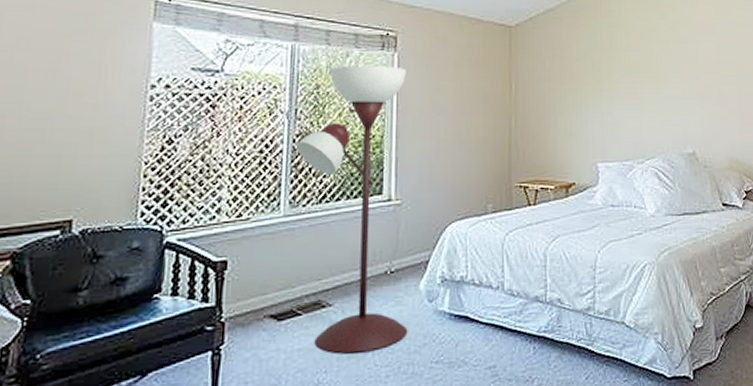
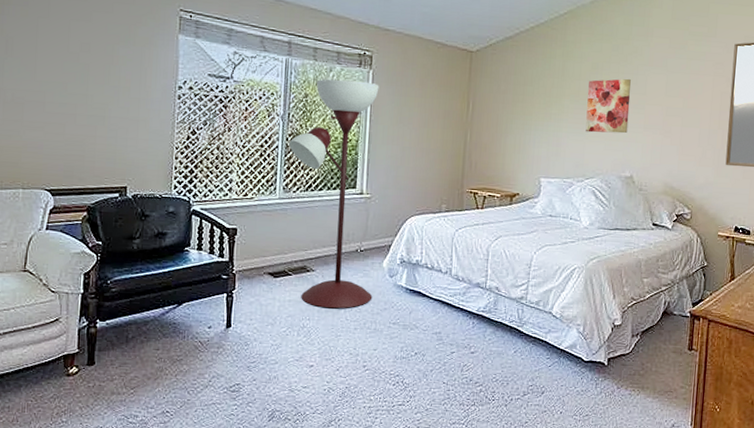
wall art: none [639,47,685,108] -> present [585,78,631,134]

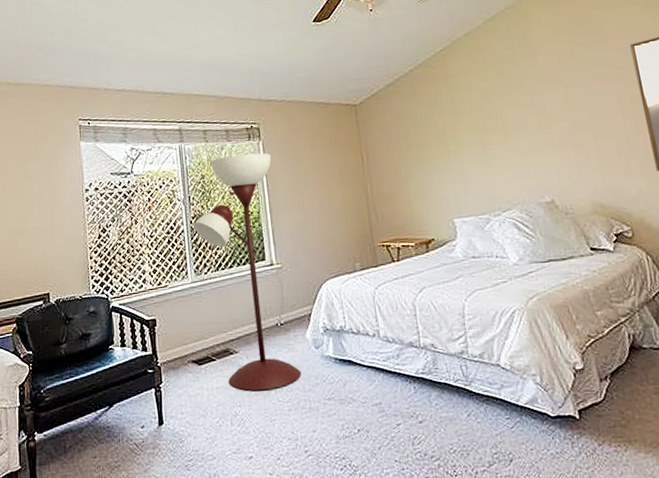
wall art: present [585,78,631,134] -> none [482,101,537,163]

